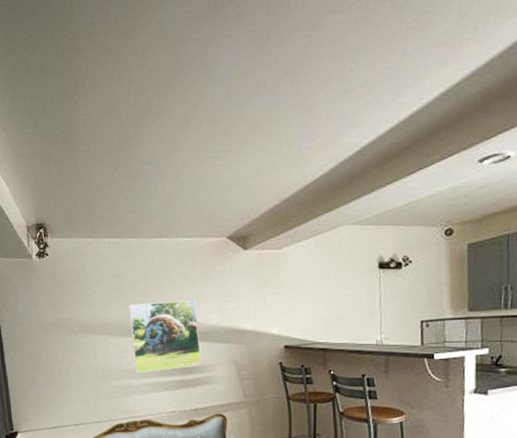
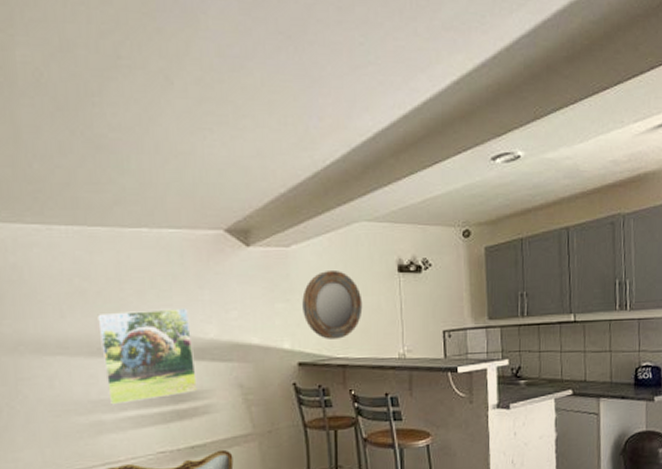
home mirror: none [290,268,344,327] -> present [302,271,363,339]

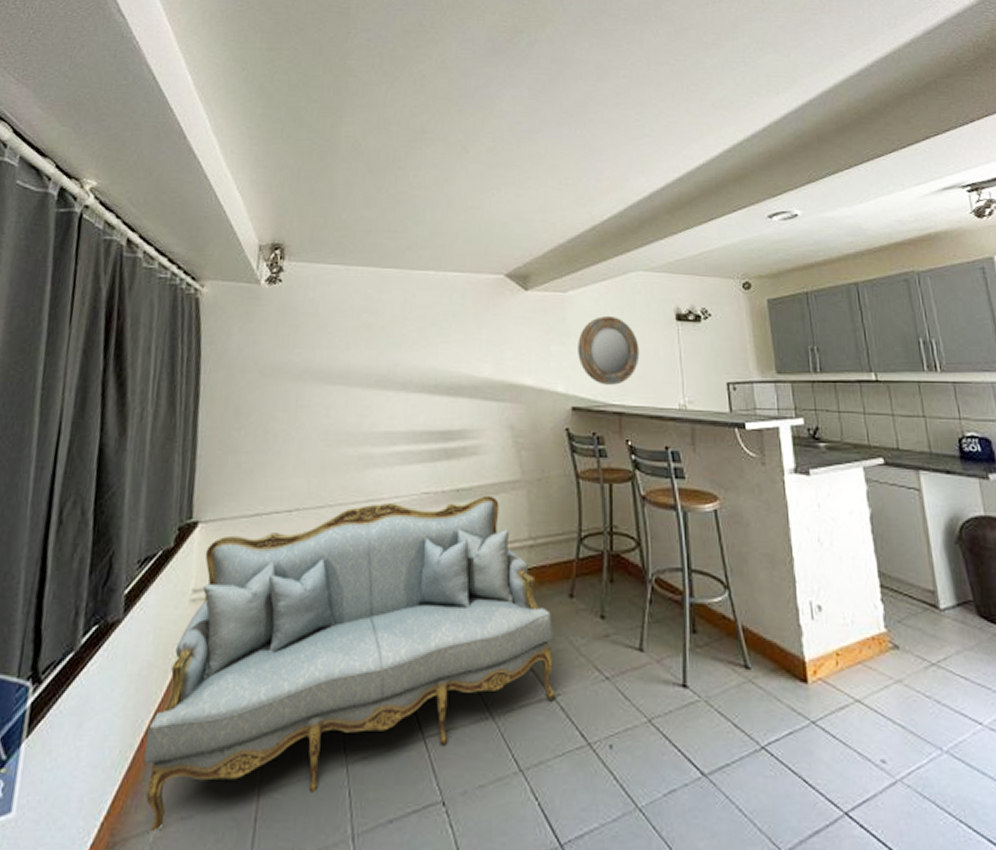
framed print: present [97,308,197,405] -> none [379,346,468,439]

